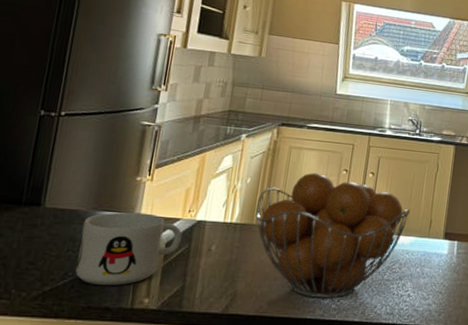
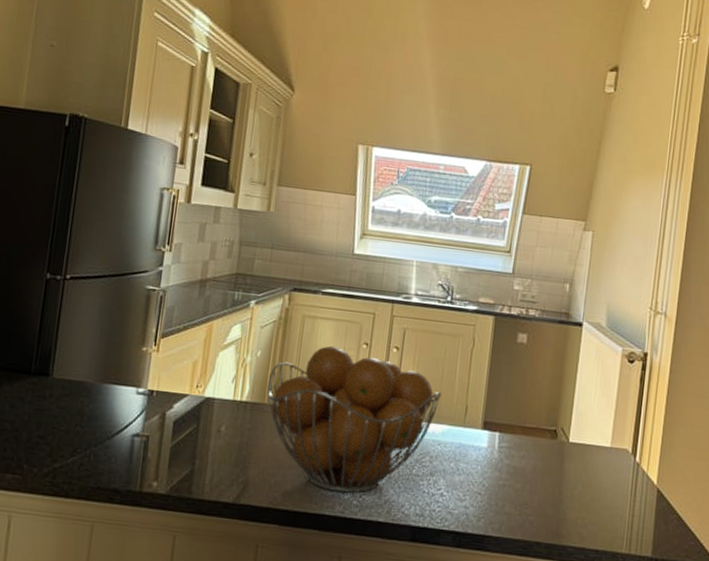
mug: present [75,211,182,286] -> none [84,385,190,466]

